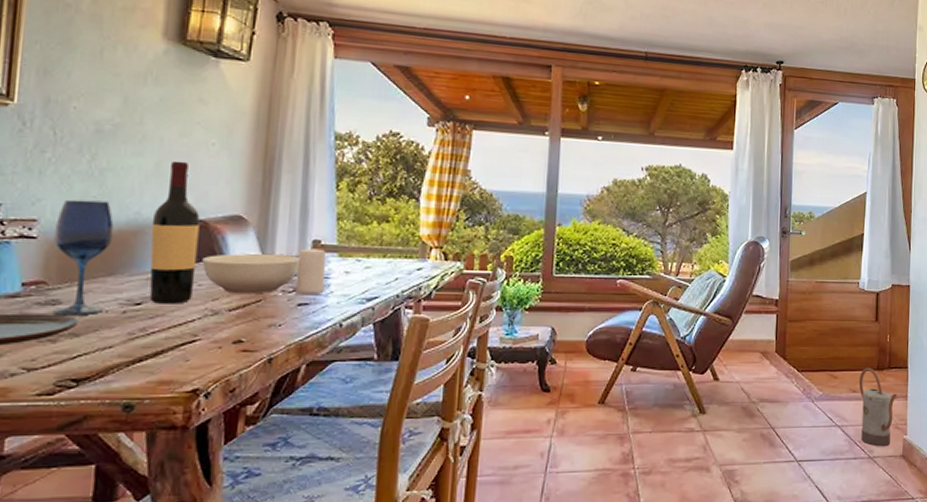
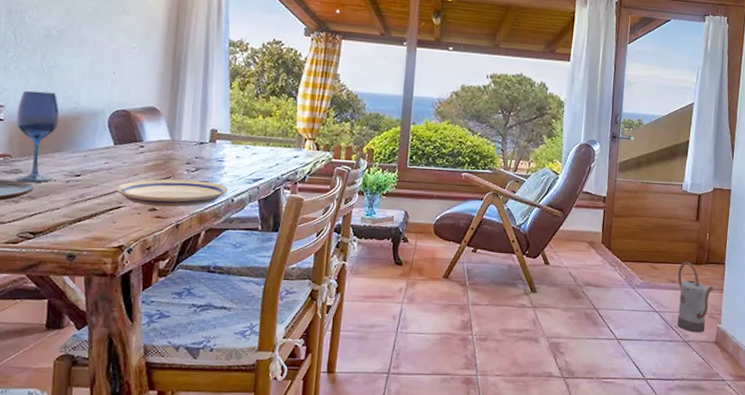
wine bottle: present [149,160,200,304] -> none [86,61,124,177]
plate: none [188,302,335,338] -> present [115,179,228,207]
bowl: present [202,253,300,294] -> none [125,138,200,172]
candle: present [295,248,327,296] -> none [197,136,222,175]

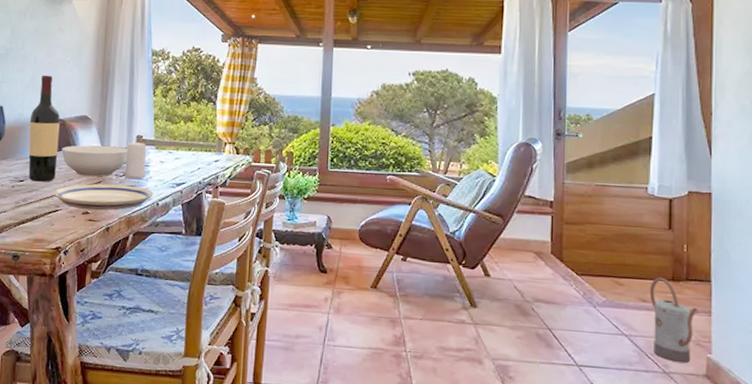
wine bottle: none [86,61,124,177] -> present [28,75,60,182]
bowl: none [125,138,200,172] -> present [62,145,128,177]
candle: none [197,136,222,175] -> present [125,142,147,180]

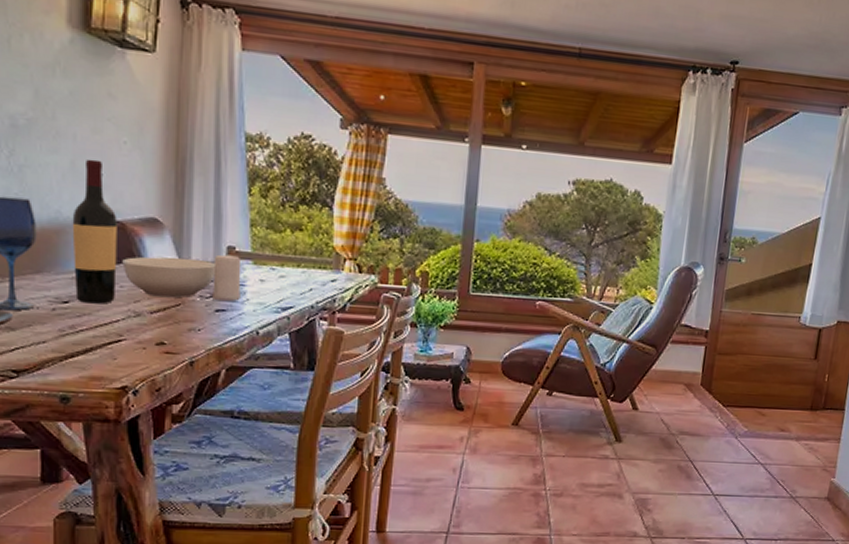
plate: present [53,183,153,211] -> none [113,307,251,341]
watering can: present [649,277,698,363] -> none [784,407,830,488]

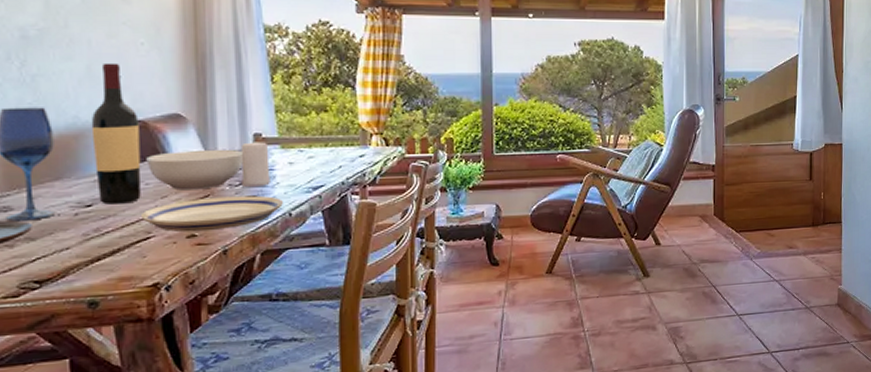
plate: none [113,307,251,341] -> present [140,195,283,232]

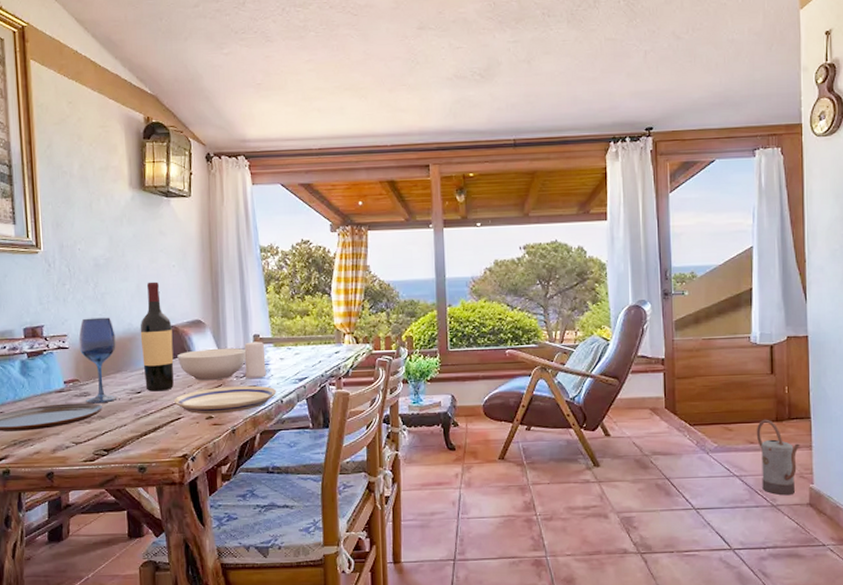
watering can: none [795,224,832,297] -> present [756,419,800,496]

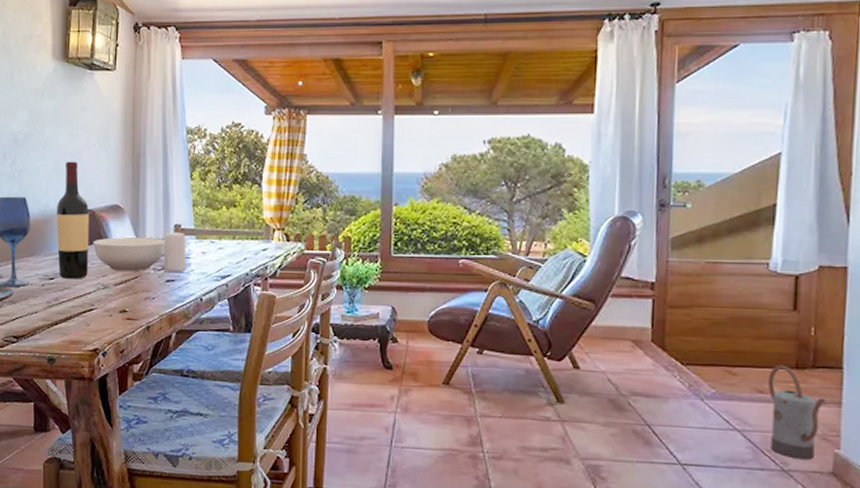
plate: present [173,385,276,415] -> none [87,279,196,308]

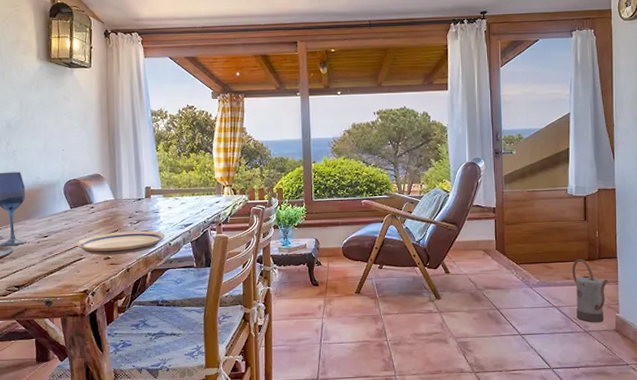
wine bottle: present [56,161,89,279] -> none [46,141,77,236]
plate: none [87,279,196,308] -> present [76,230,165,256]
bowl: present [93,237,165,272] -> none [79,198,139,227]
candle: present [163,232,186,273] -> none [137,193,157,225]

